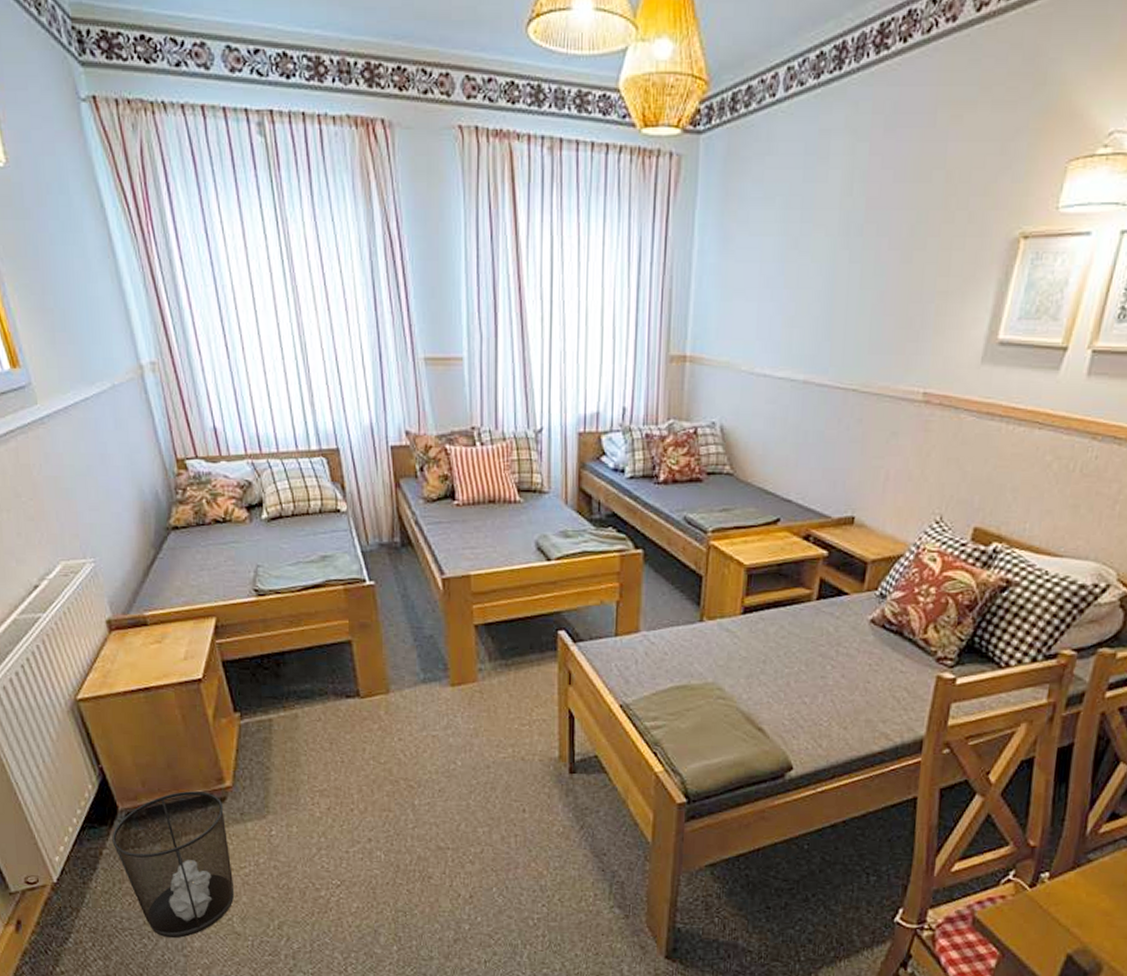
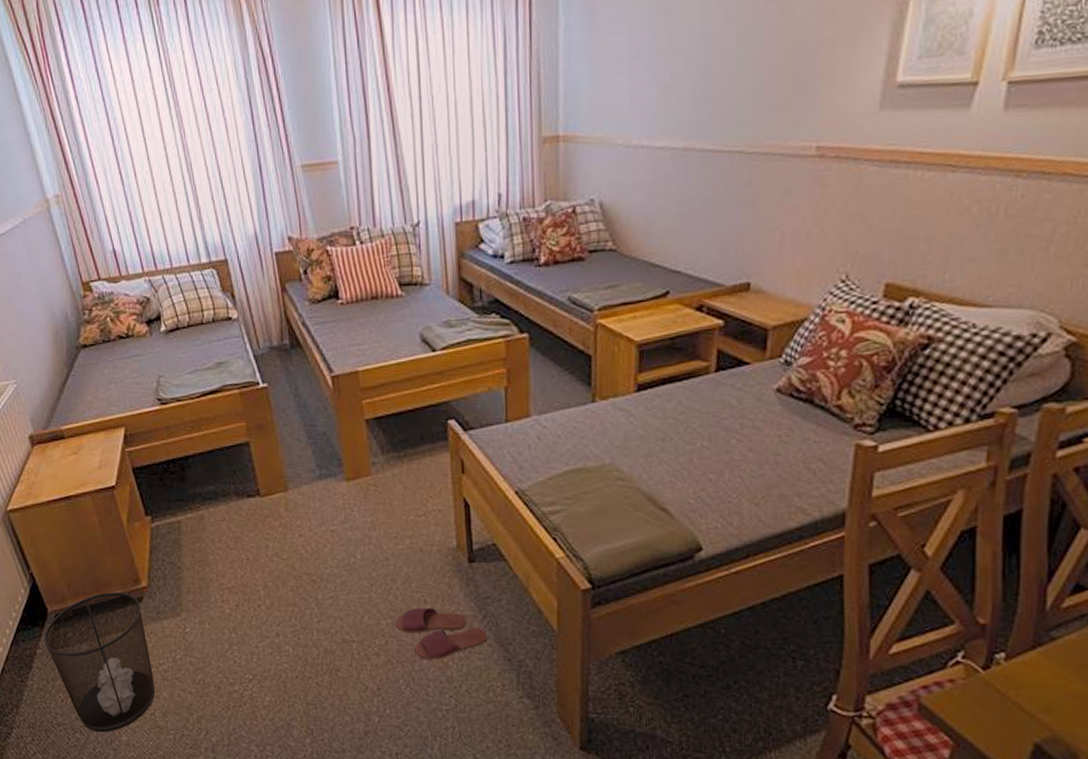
slippers: none [492,817,584,868] -> present [395,608,488,659]

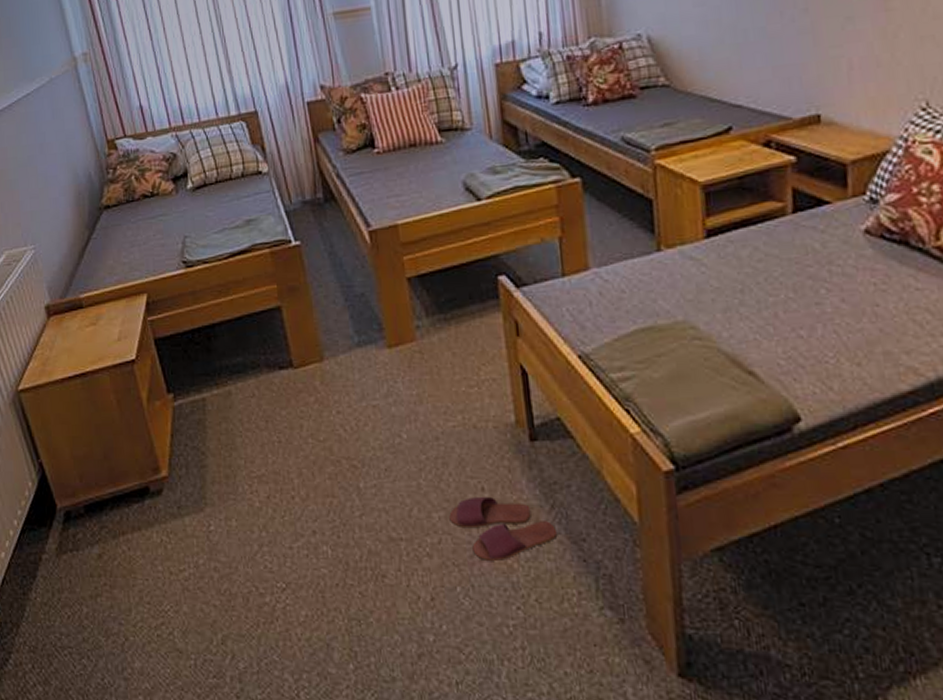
waste bin: present [43,592,155,733] -> none [51,484,174,658]

